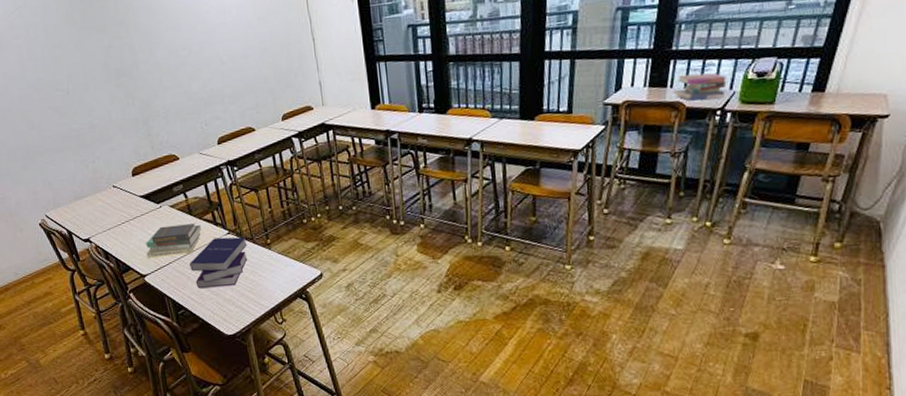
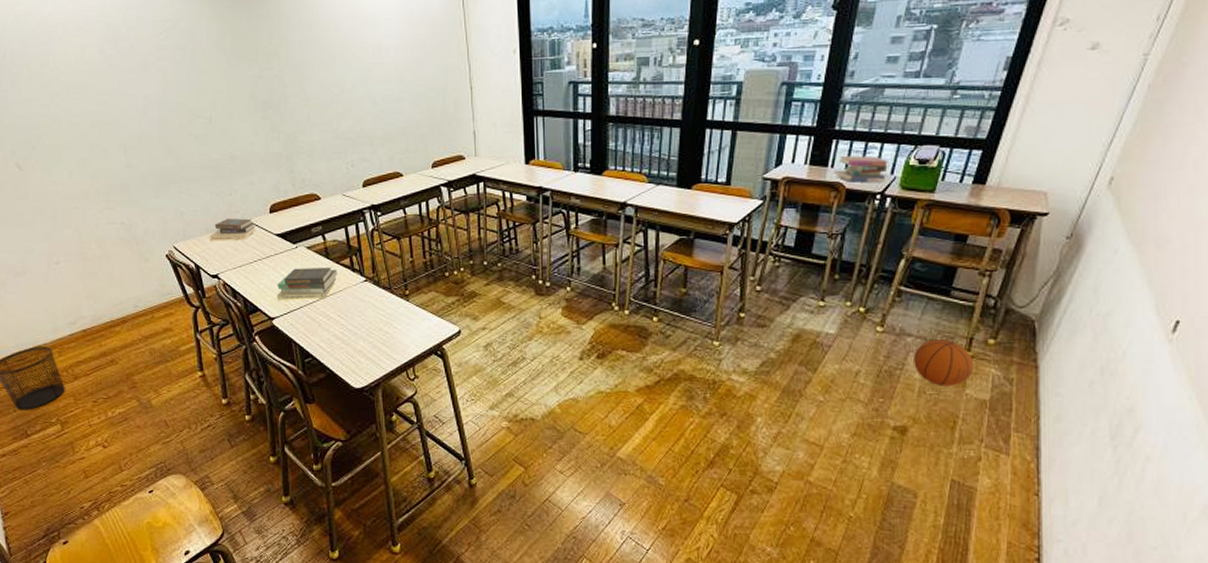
books: none [78,183,121,208] -> present [209,218,256,242]
book: present [190,237,248,289] -> none [322,284,385,337]
basketball: none [761,246,822,292] -> present [914,339,974,386]

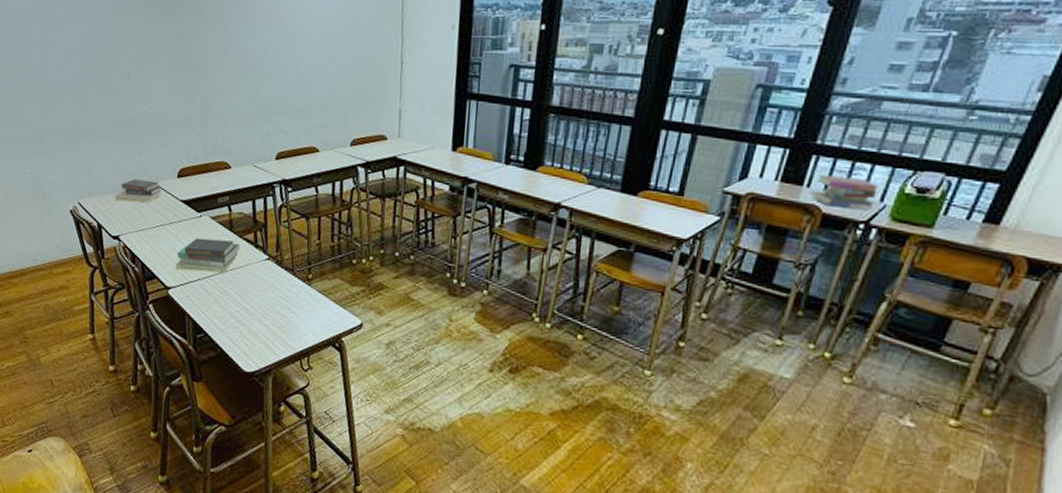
basketball: present [914,339,974,386] -> none [885,400,962,459]

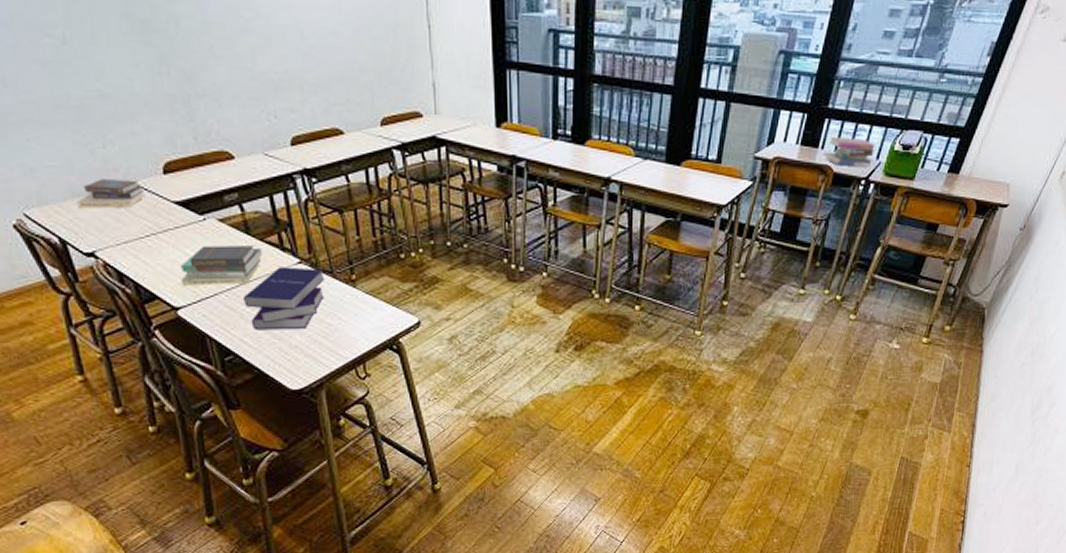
book: none [219,261,286,318] -> present [244,267,325,331]

